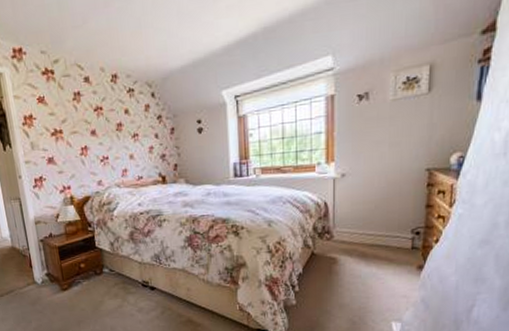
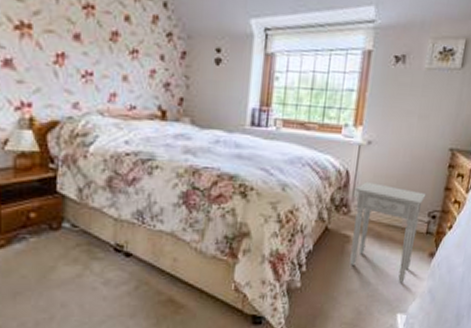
nightstand: none [335,209,407,295] -> present [350,181,427,283]

